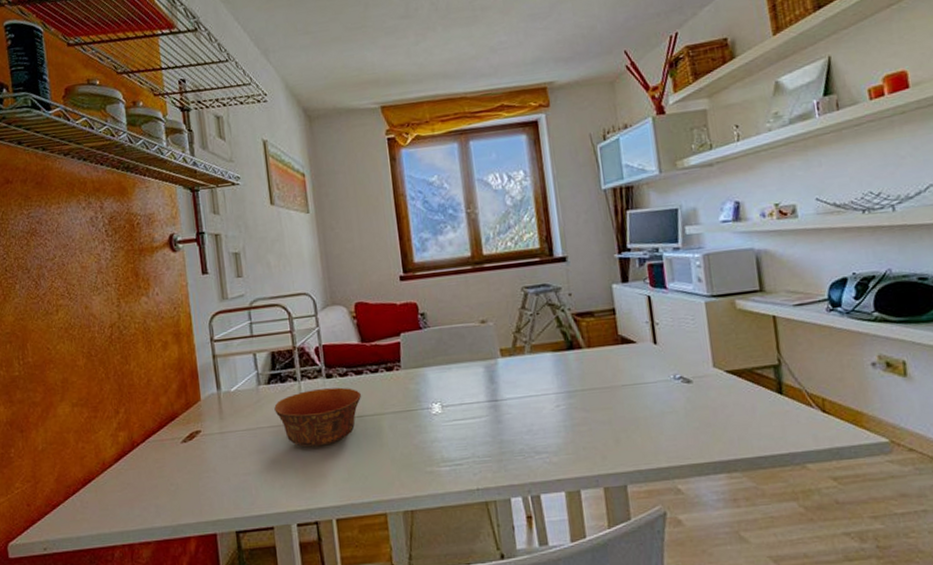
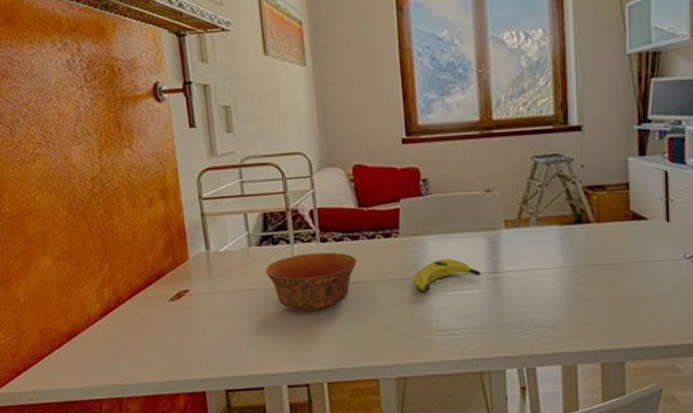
banana: none [415,389,482,424] -> present [412,258,482,293]

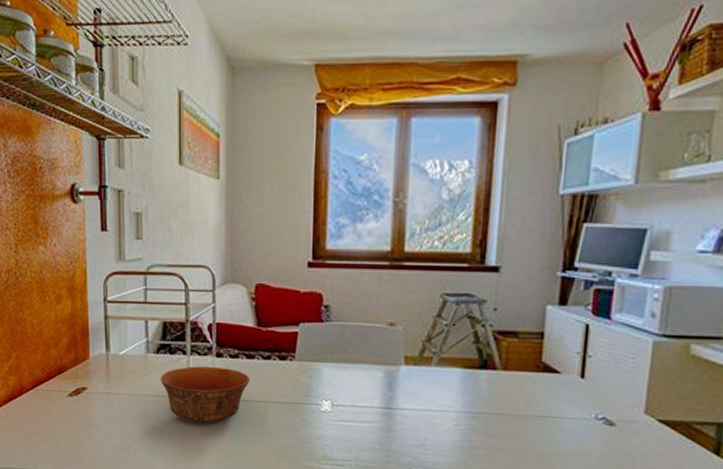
banana: present [412,258,482,293] -> none [303,388,375,420]

